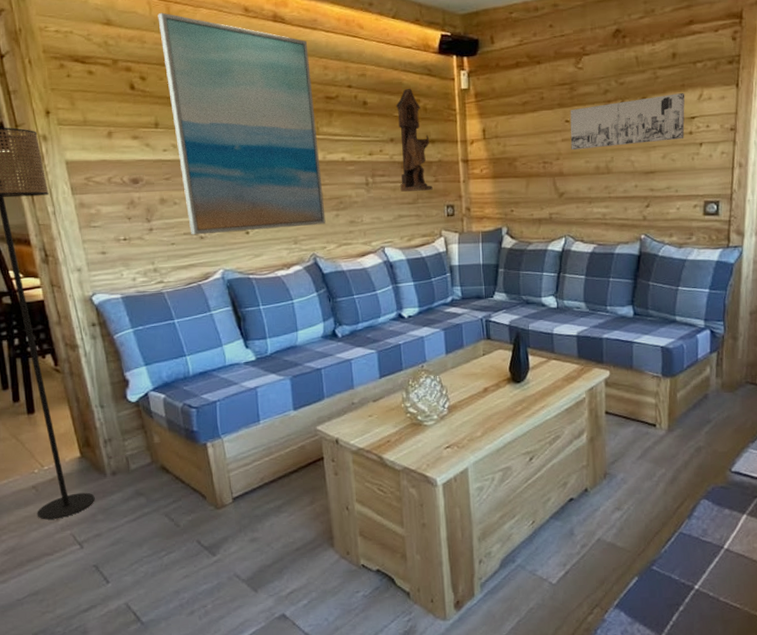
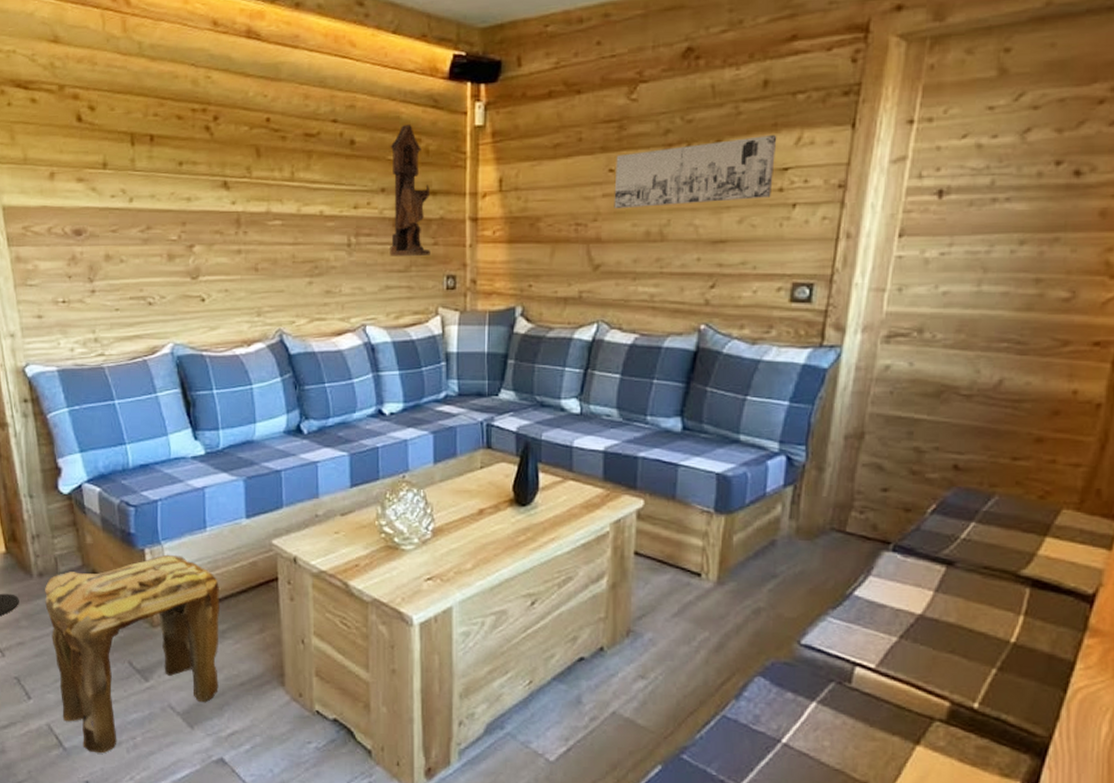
stool: none [118,446,277,624] -> present [45,554,219,754]
wall art: present [158,12,326,235] -> none [112,27,296,300]

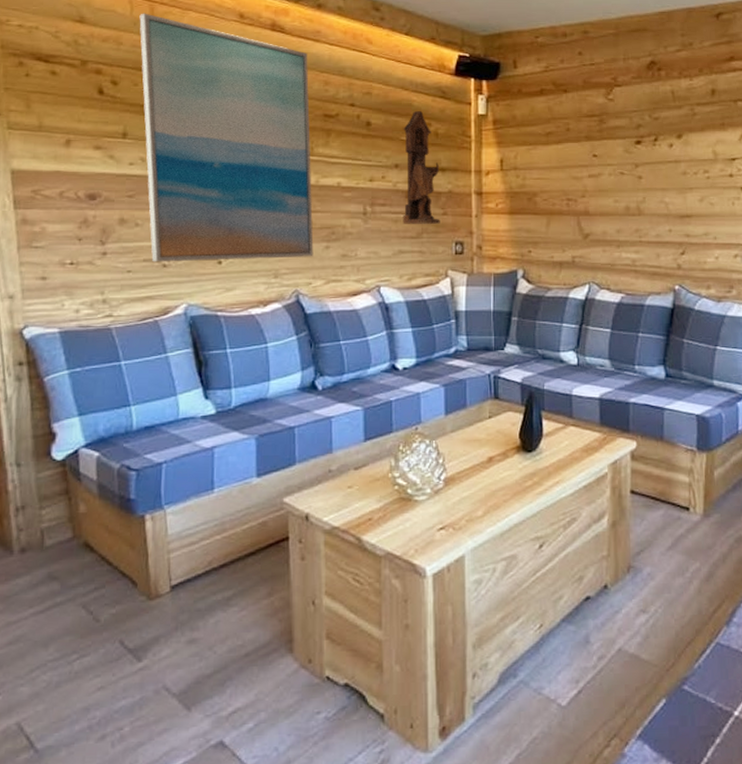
stool: present [45,554,219,754] -> none [25,519,226,752]
wall art: none [112,27,296,300] -> present [139,13,314,262]
wall art: present [614,135,777,209] -> none [598,132,725,188]

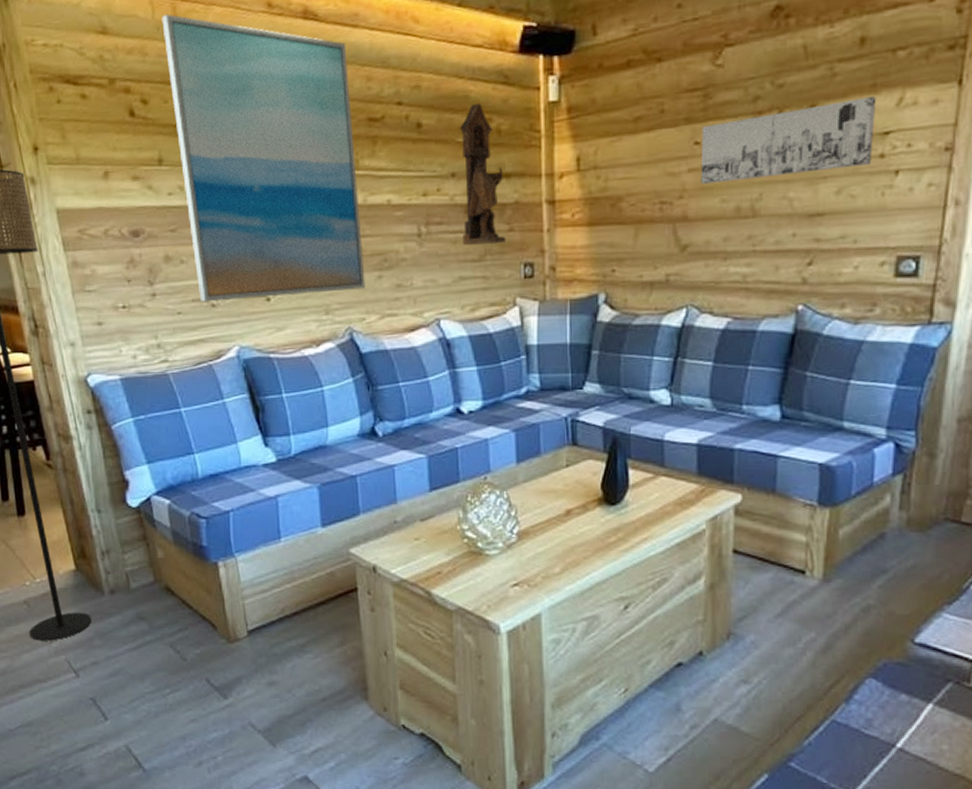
wall art: none [598,132,725,188] -> present [700,97,877,185]

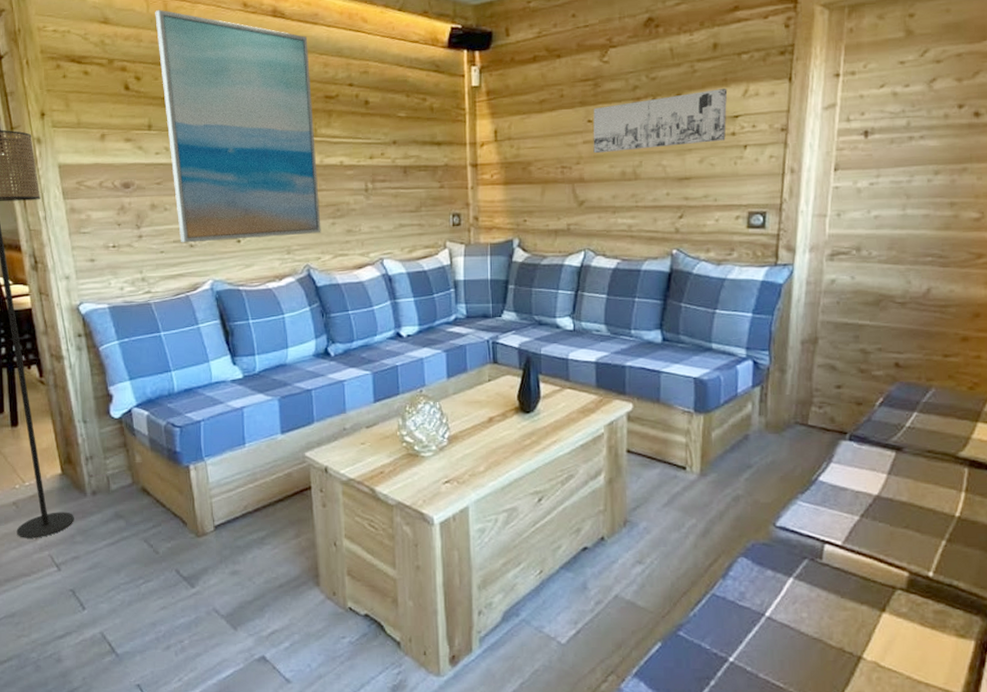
cuckoo clock: present [459,104,506,246] -> none [399,87,438,199]

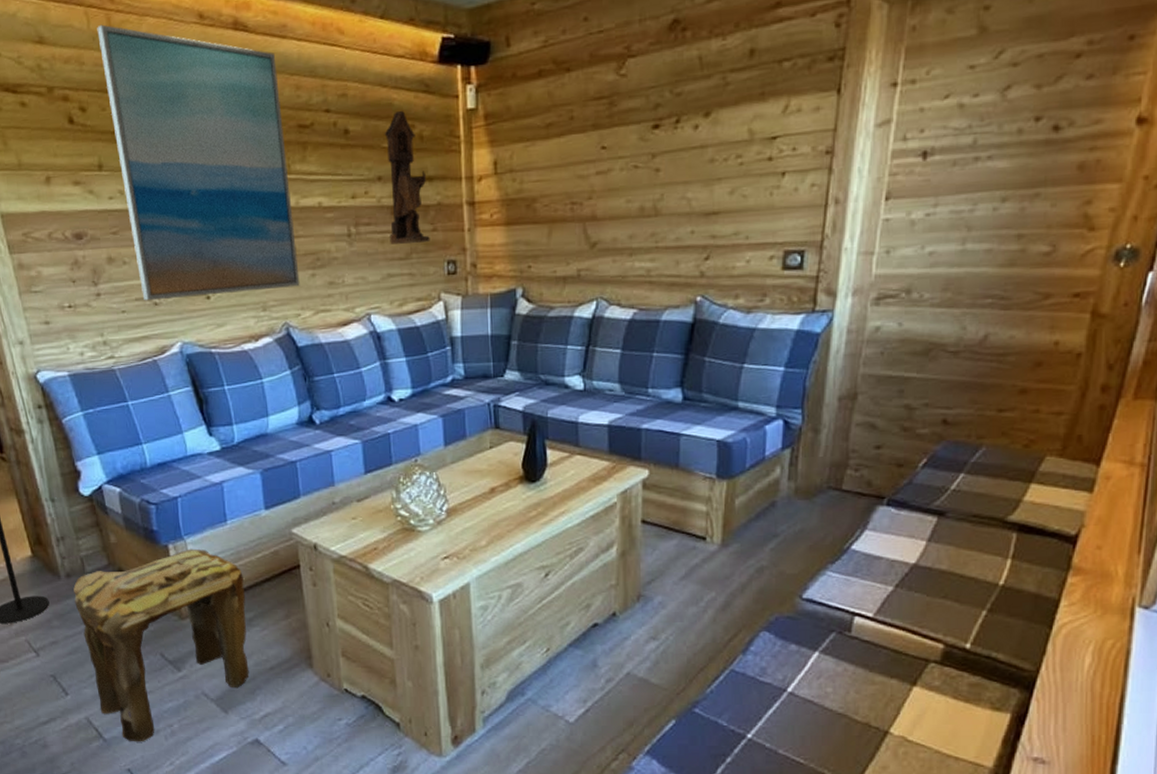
stool: none [98,469,259,658] -> present [73,548,249,742]
cuckoo clock: none [399,87,438,199] -> present [384,111,430,245]
wall art: present [593,89,728,154] -> none [607,104,765,186]

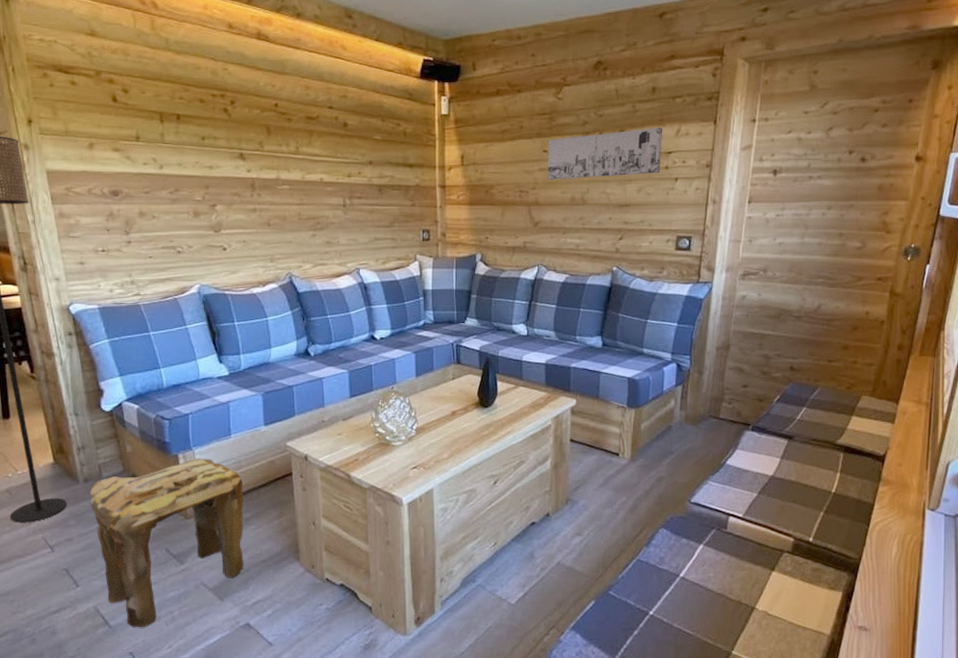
wall art: present [97,24,300,301] -> none [142,25,302,249]
cuckoo clock: present [384,111,430,245] -> none [375,112,409,215]
wall art: none [607,104,765,186] -> present [547,128,663,180]

